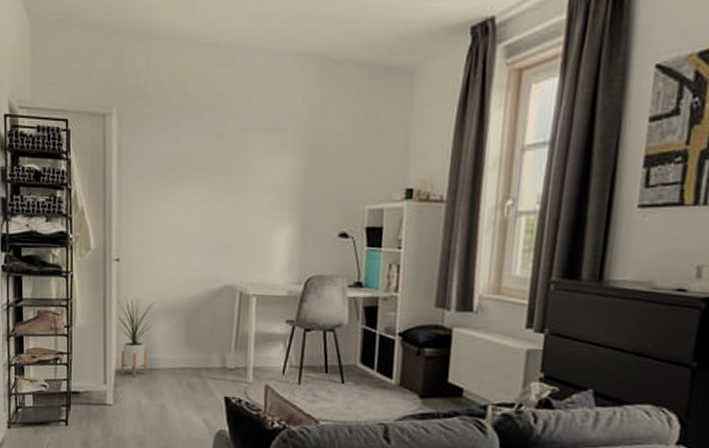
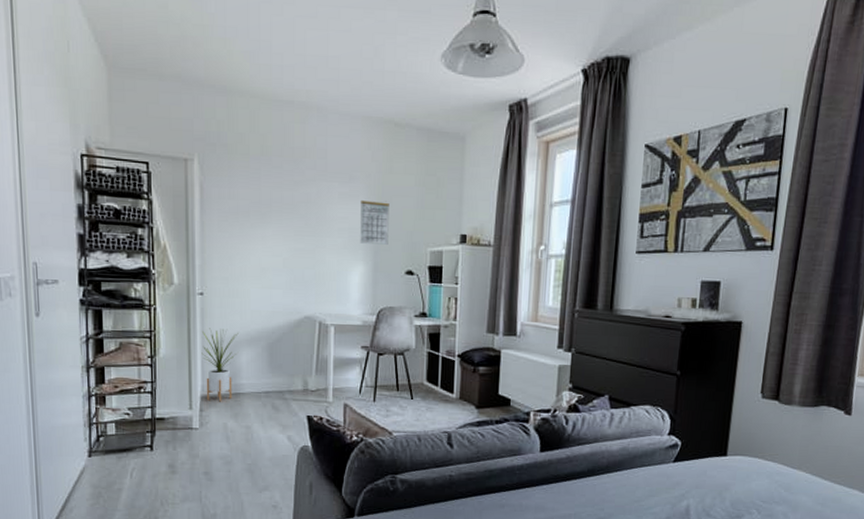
calendar: none [287,151,322,203] -> present [360,199,389,245]

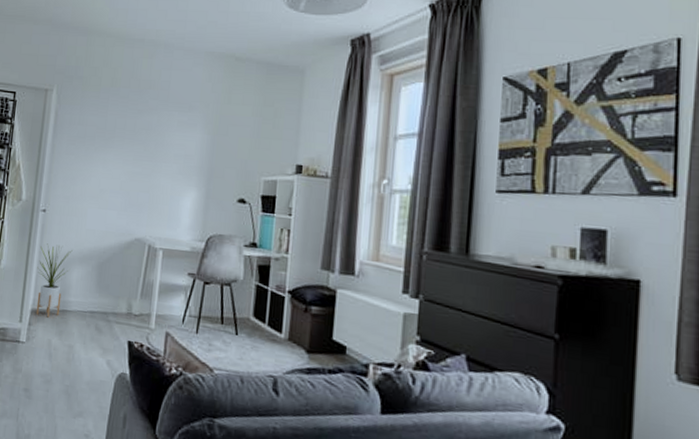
calendar: present [360,199,389,245] -> none [194,128,226,172]

